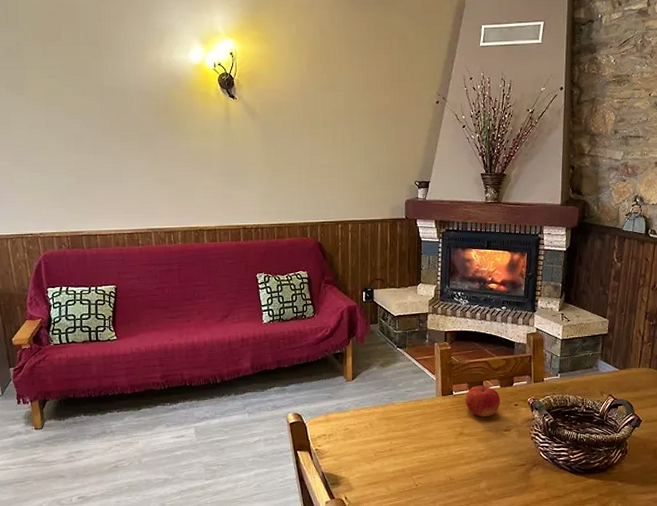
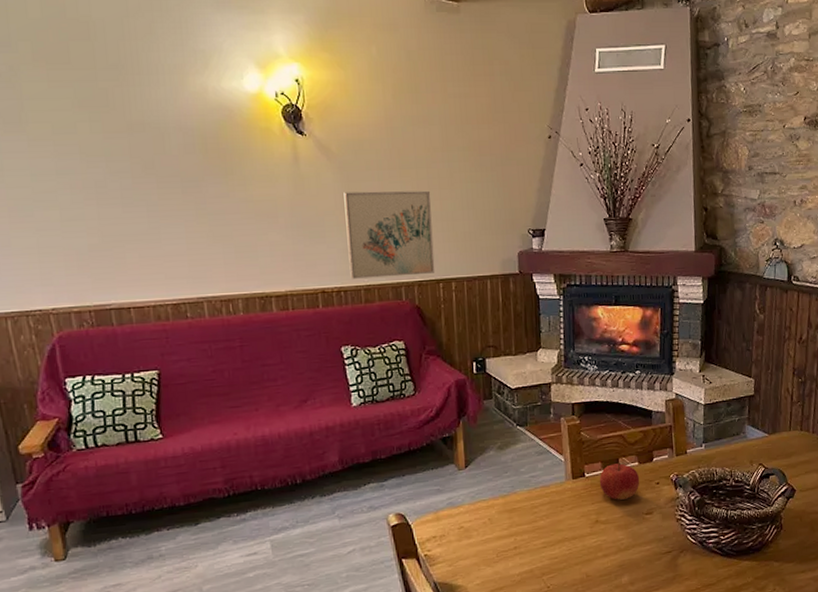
wall art: none [264,146,335,218] -> present [344,190,435,279]

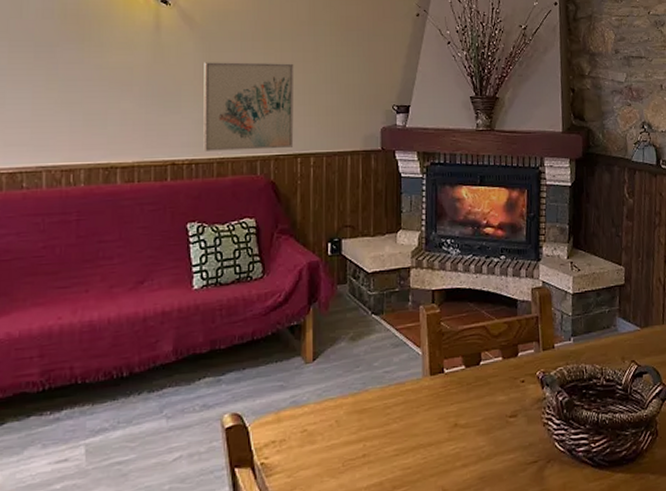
fruit: present [599,462,640,500] -> none [459,357,504,400]

